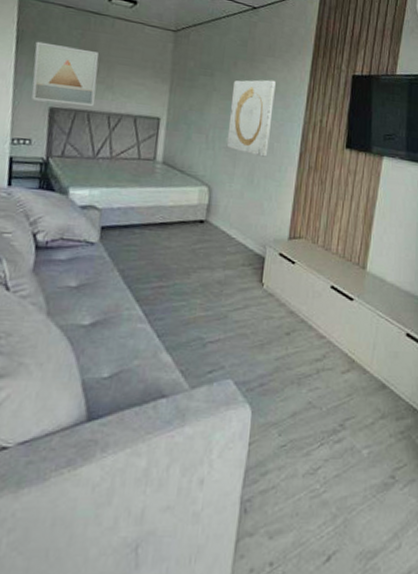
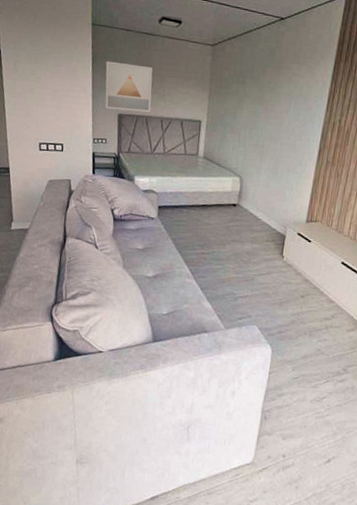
wall art: present [226,79,276,157] -> none [255,84,300,153]

